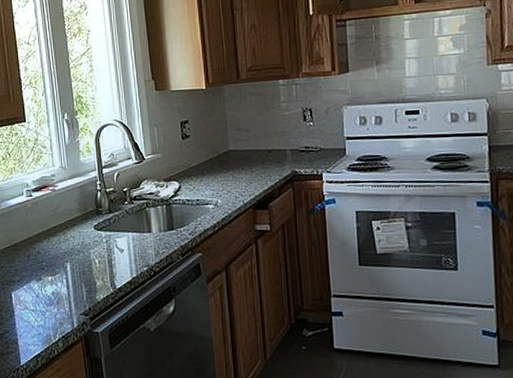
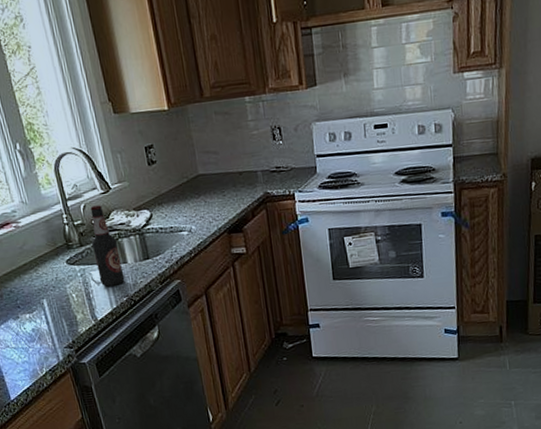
bottle: none [120,174,148,255] -> present [90,205,125,287]

